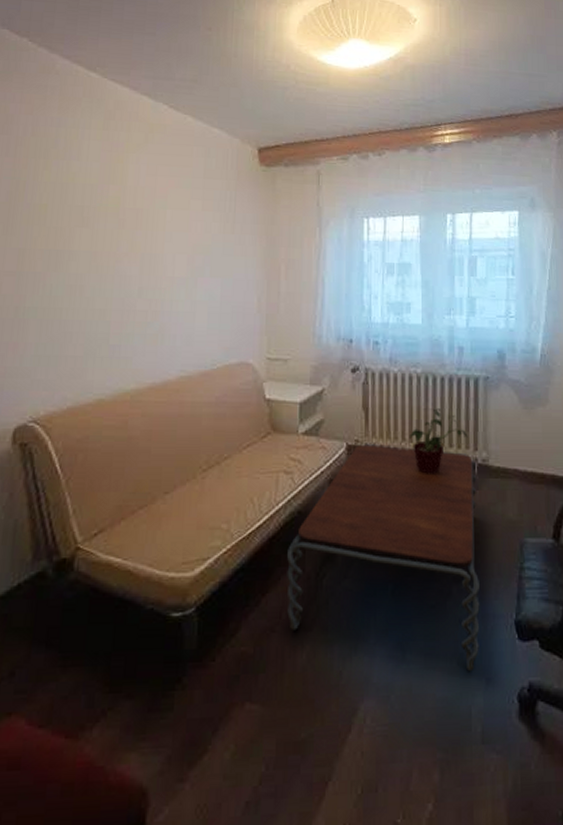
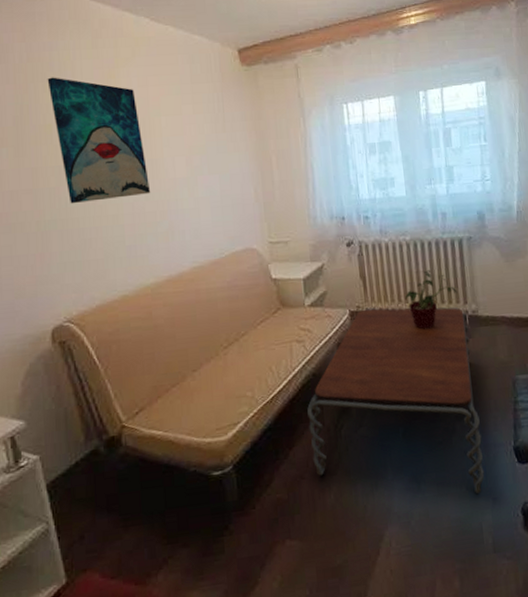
wall art: none [49,154,145,293] -> present [47,77,151,204]

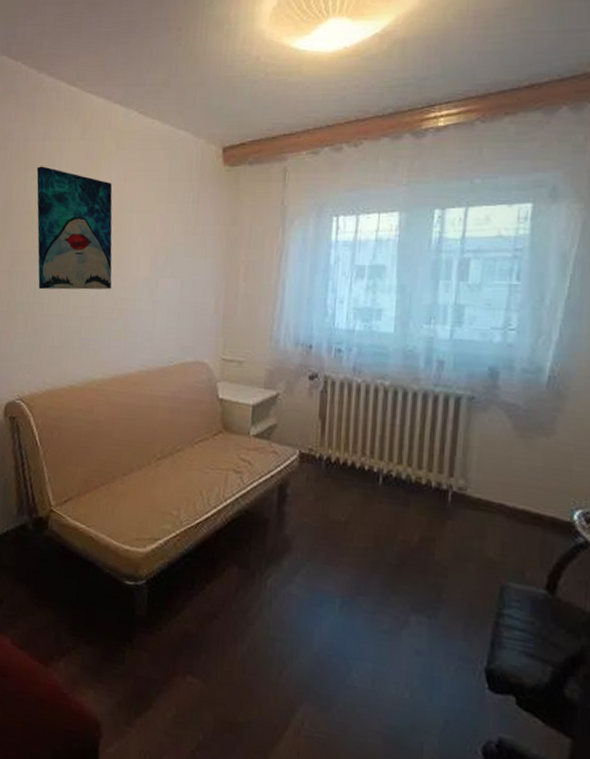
coffee table: present [307,307,485,495] -> none [230,453,451,709]
potted plant: present [405,270,458,330] -> none [371,425,442,495]

